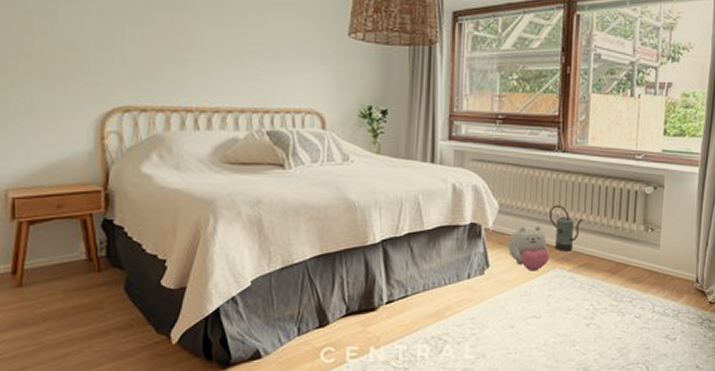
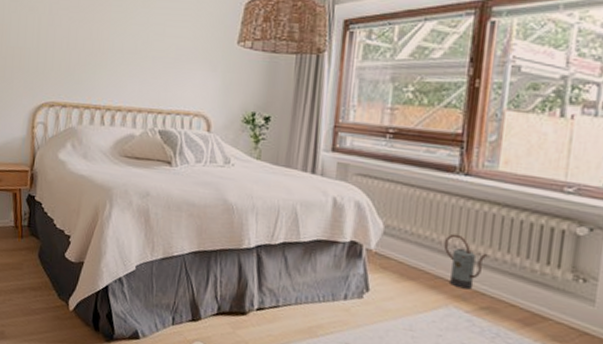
plush toy: present [507,226,549,271] -> none [391,252,443,305]

